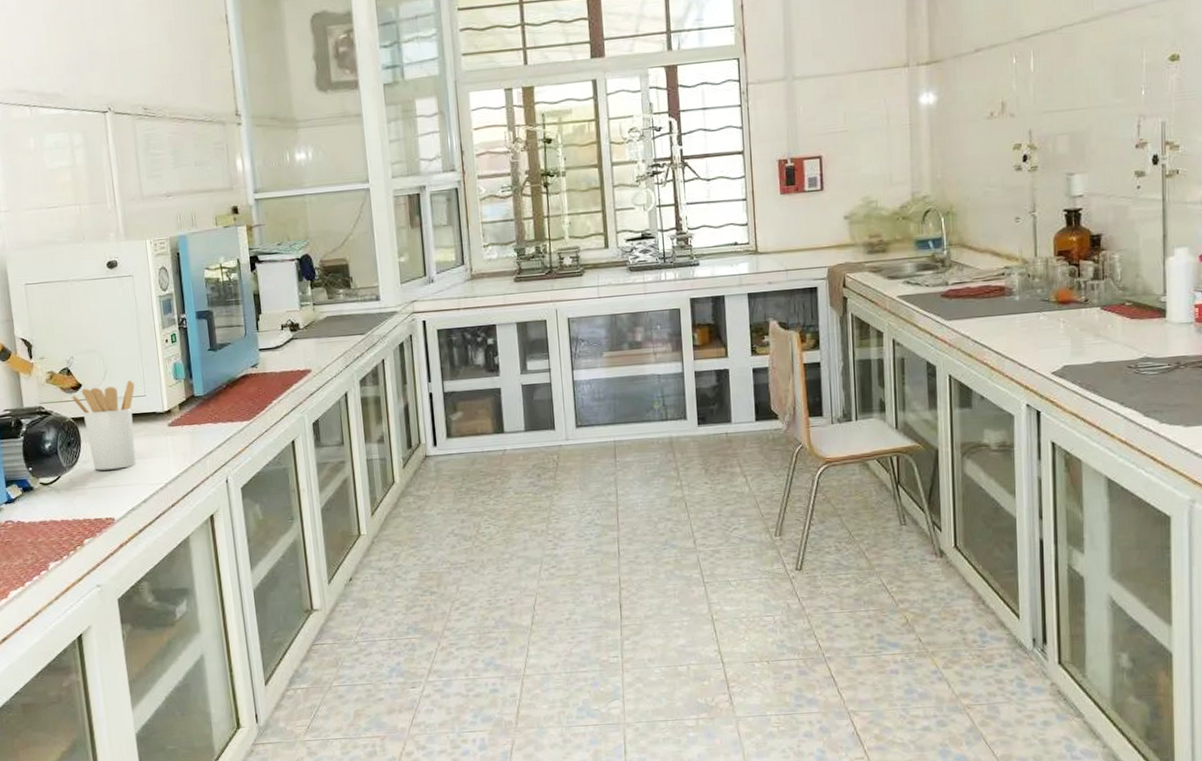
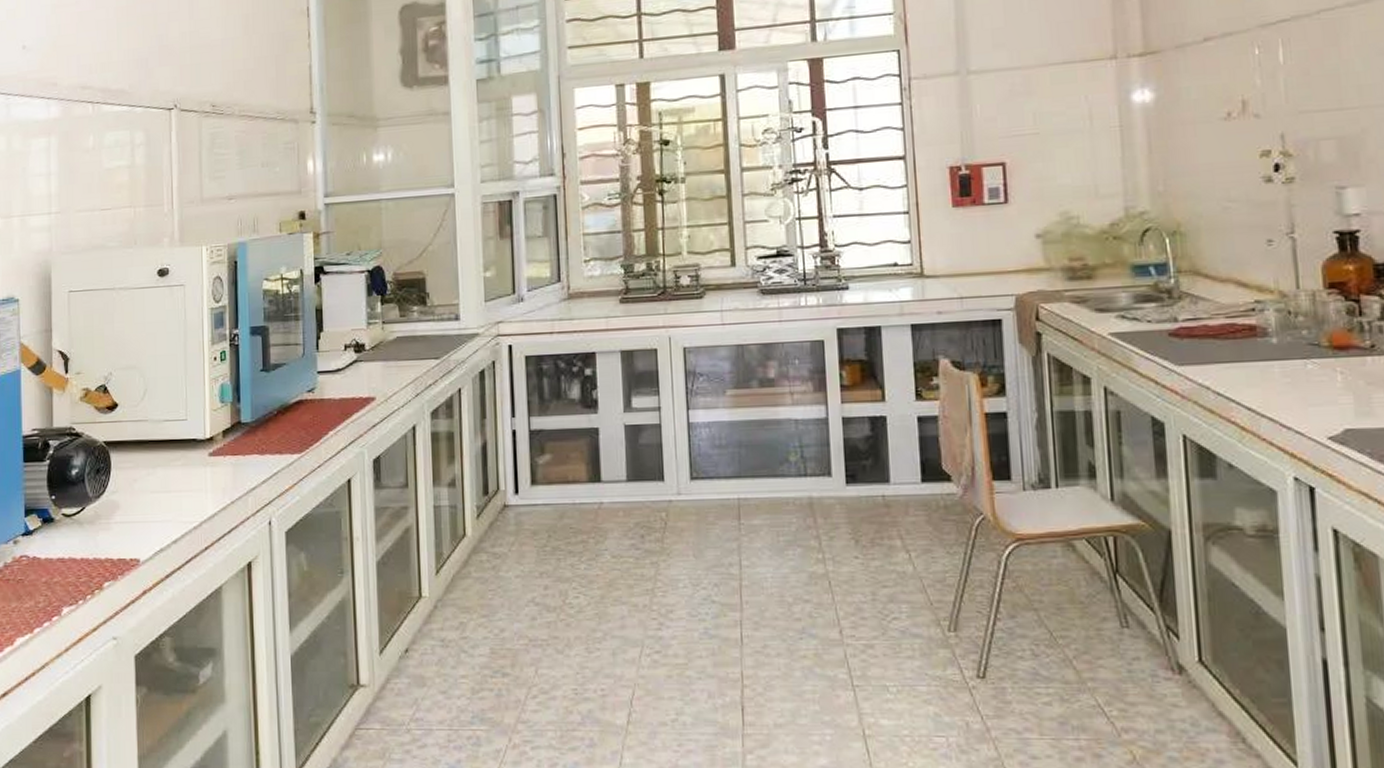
utensil holder: present [71,380,136,471] -> none [105,401,176,503]

